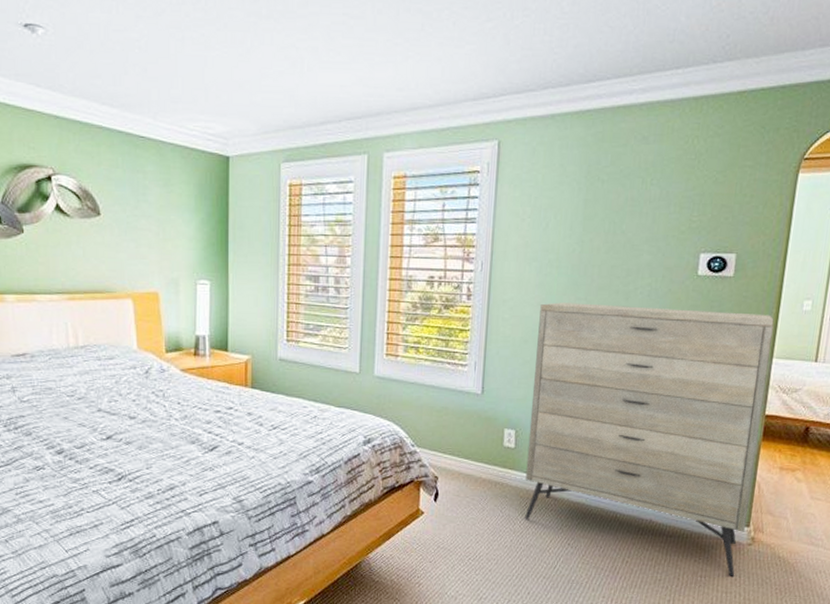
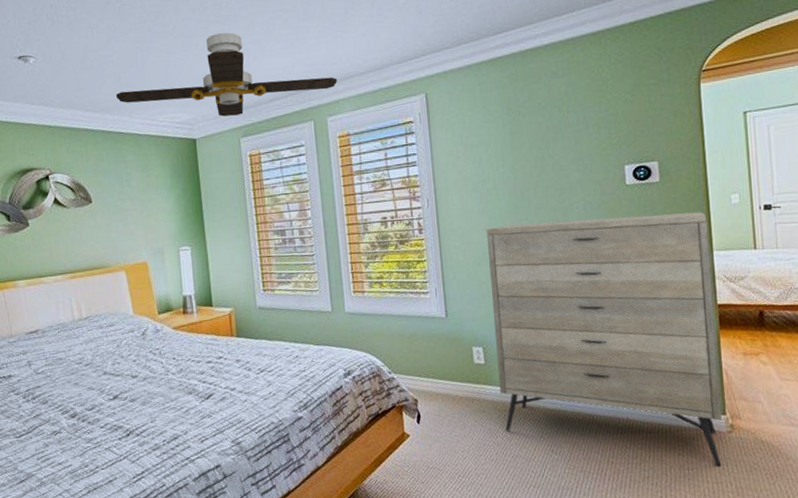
ceiling fan: none [140,32,402,135] -> present [116,32,338,117]

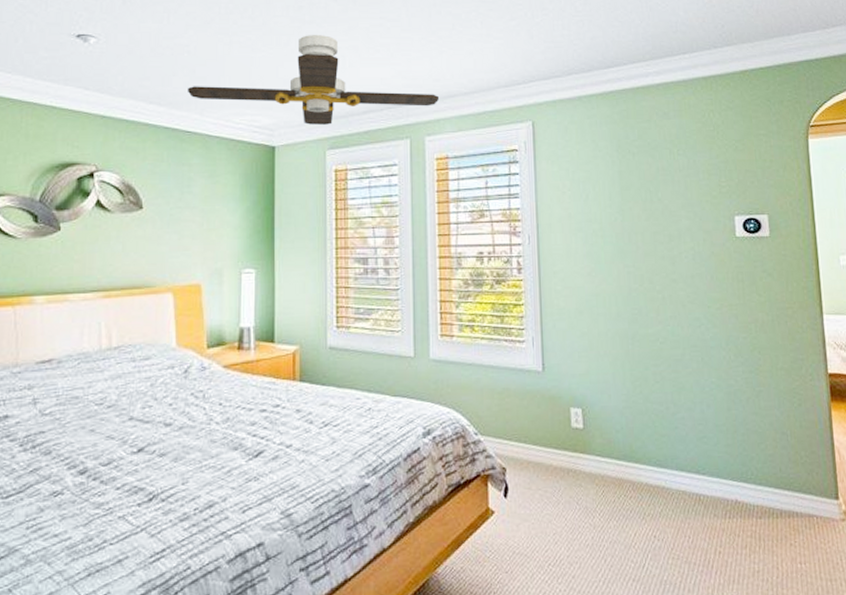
dresser: present [487,211,722,466] -> none [591,270,836,560]

